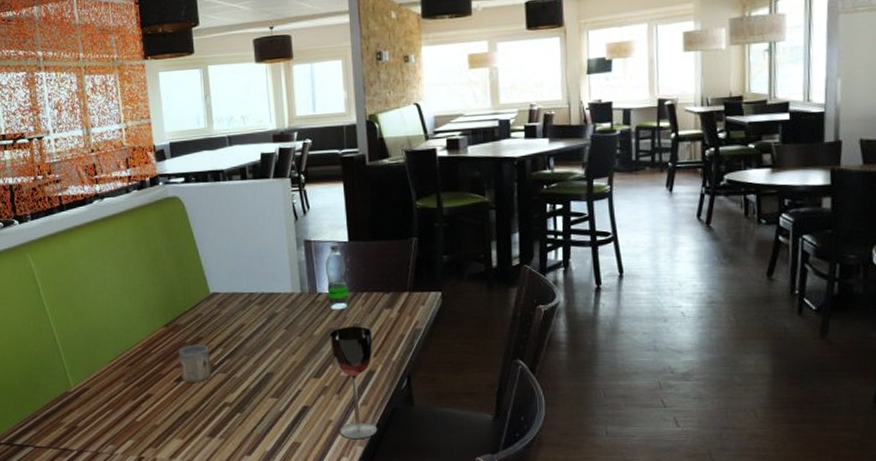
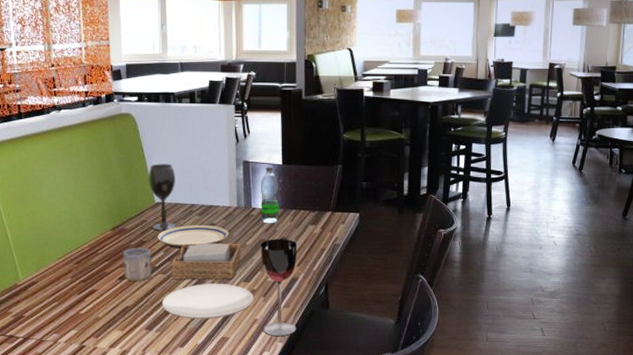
wine glass: none [200,249,235,325] -> present [148,164,176,231]
plate: none [214,315,293,345] -> present [157,225,229,250]
plate: none [224,381,327,423] -> present [162,284,254,320]
napkin holder: none [232,335,309,378] -> present [172,243,241,280]

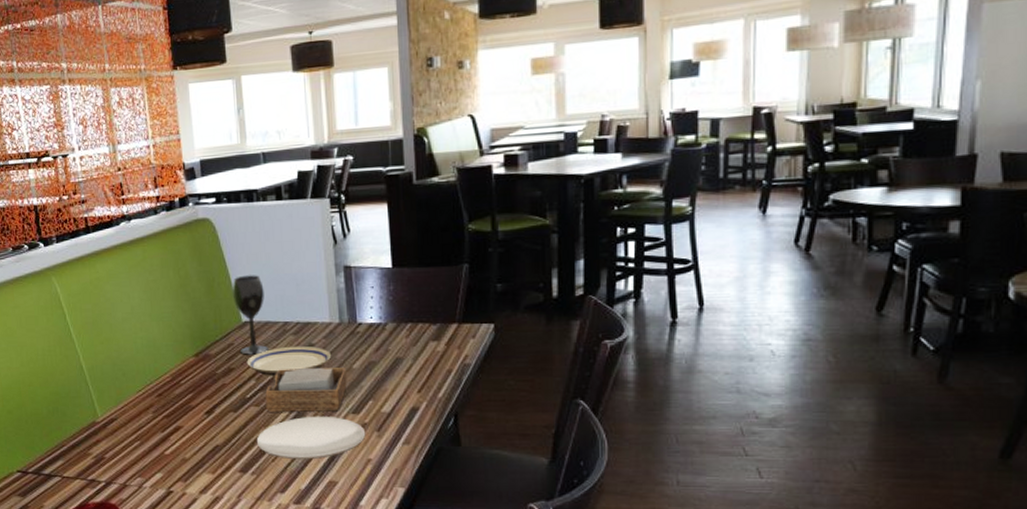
mug: present [123,247,152,281] -> none [209,375,244,415]
wineglass: present [260,239,297,336] -> none [370,359,421,479]
bottle: present [261,167,279,224] -> none [367,272,391,342]

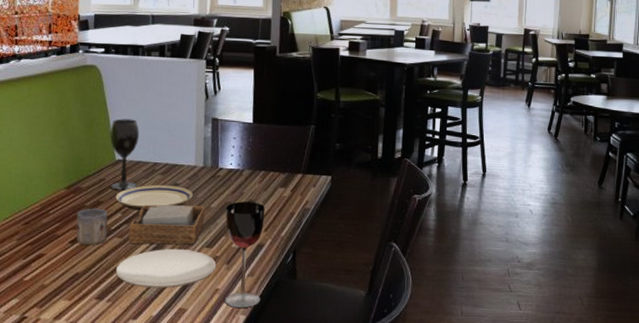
mug: none [209,375,244,415] -> present [75,208,108,245]
wineglass: none [370,359,421,479] -> present [224,201,265,308]

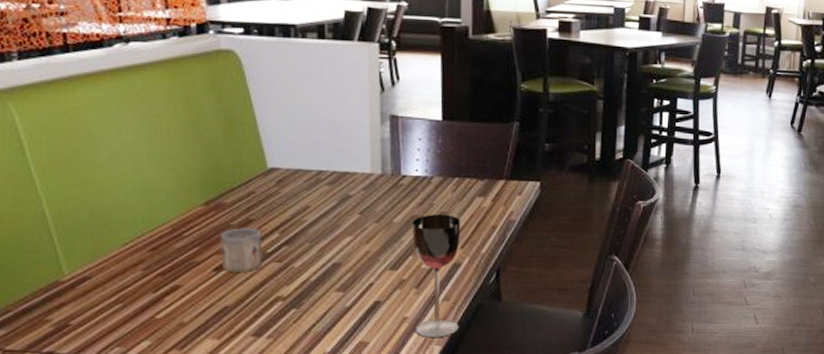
wine glass: present [109,119,139,190] -> none [257,117,297,205]
plate: present [115,185,193,212] -> none [270,198,370,230]
plate: present [115,249,217,289] -> none [275,273,404,320]
napkin holder: present [128,204,205,245] -> none [290,221,386,268]

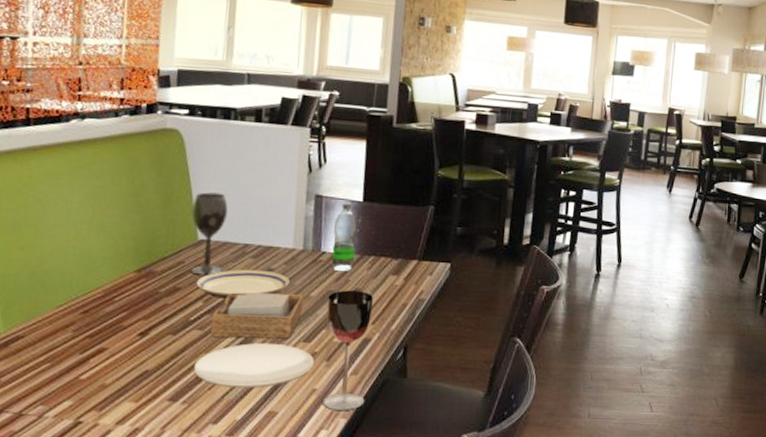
mug: present [220,227,263,272] -> none [146,295,187,338]
wine glass: none [257,117,297,205] -> present [190,192,228,276]
plate: none [270,198,370,230] -> present [196,269,290,300]
plate: none [275,273,404,320] -> present [193,343,315,389]
napkin holder: none [290,221,386,268] -> present [210,292,304,339]
bottle: none [413,124,438,196] -> present [331,204,357,272]

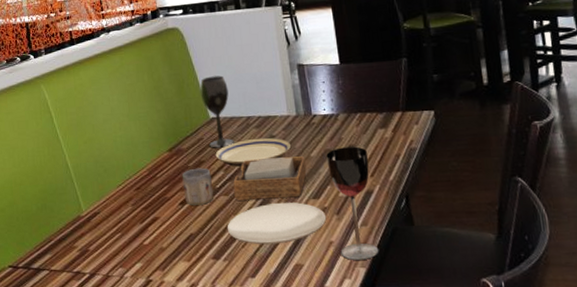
mug: none [146,295,187,338] -> present [182,167,214,205]
bottle: present [331,204,357,272] -> none [319,68,343,131]

